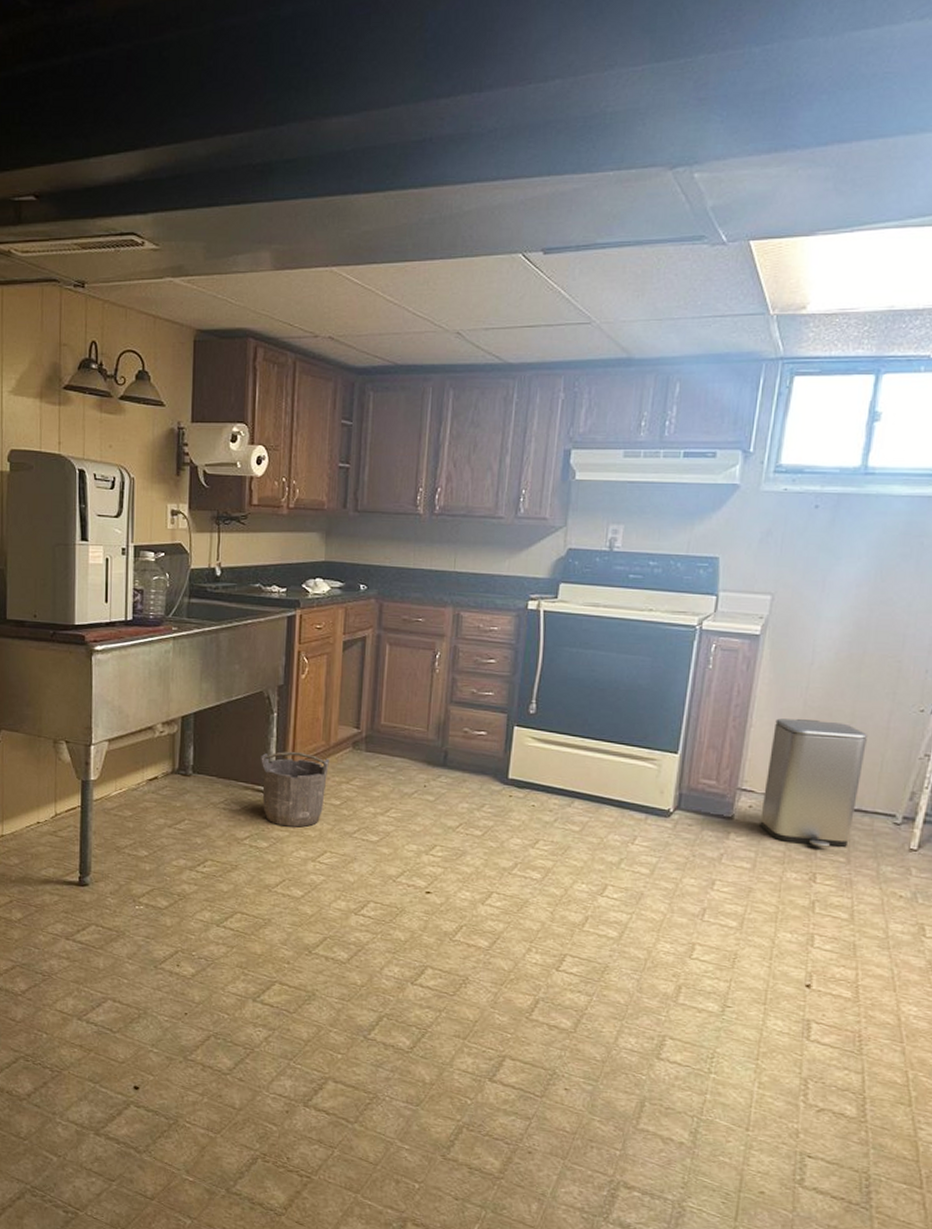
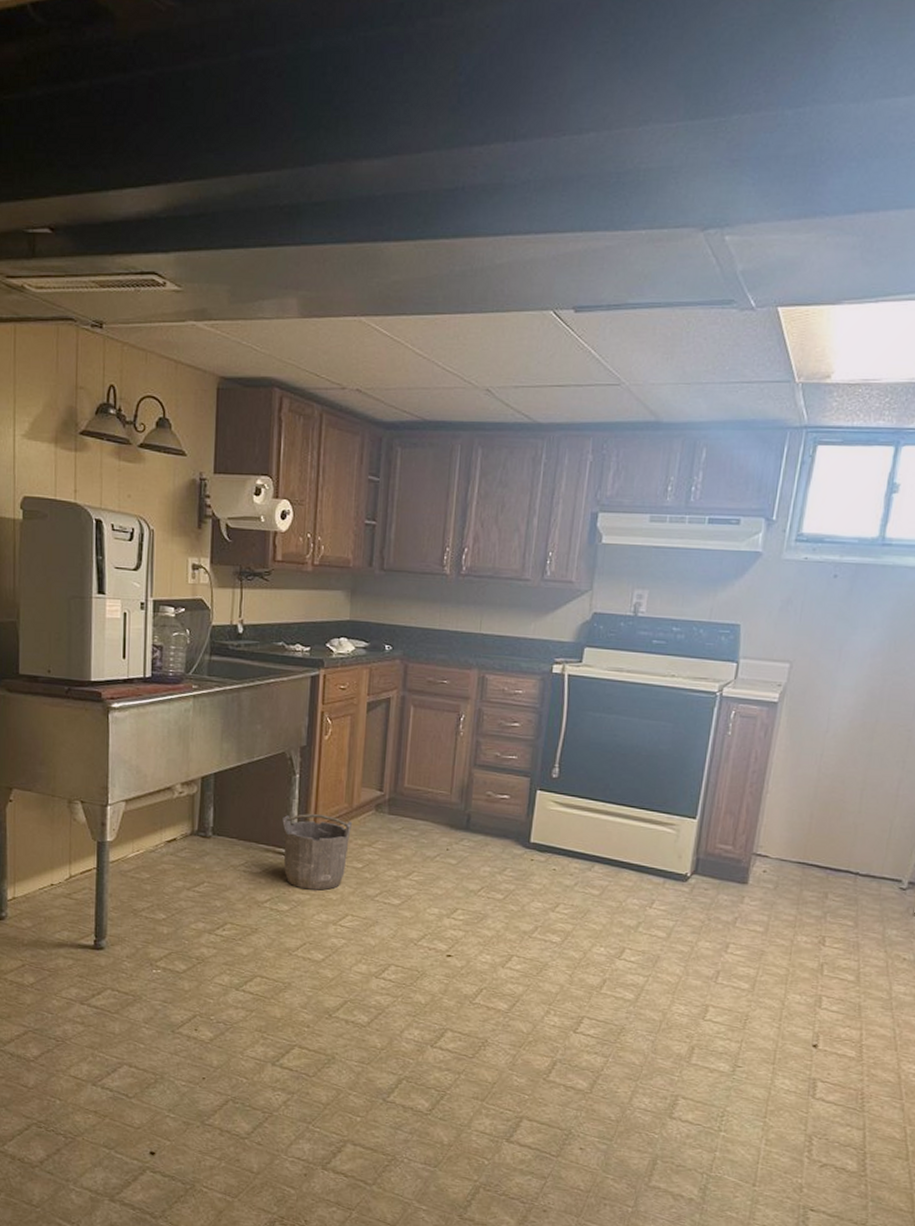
pedal bin: present [760,718,867,847] -> none [773,785,877,911]

